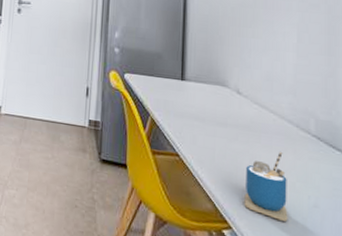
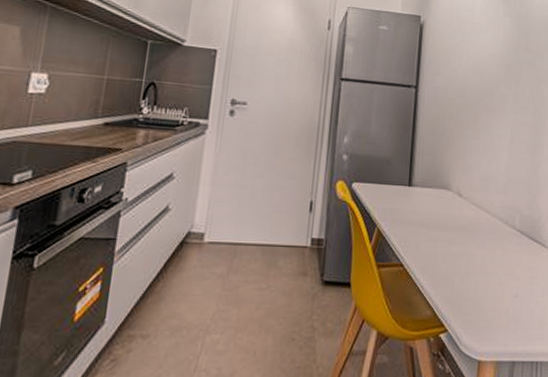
cup: present [244,151,288,221] -> none [459,248,496,315]

